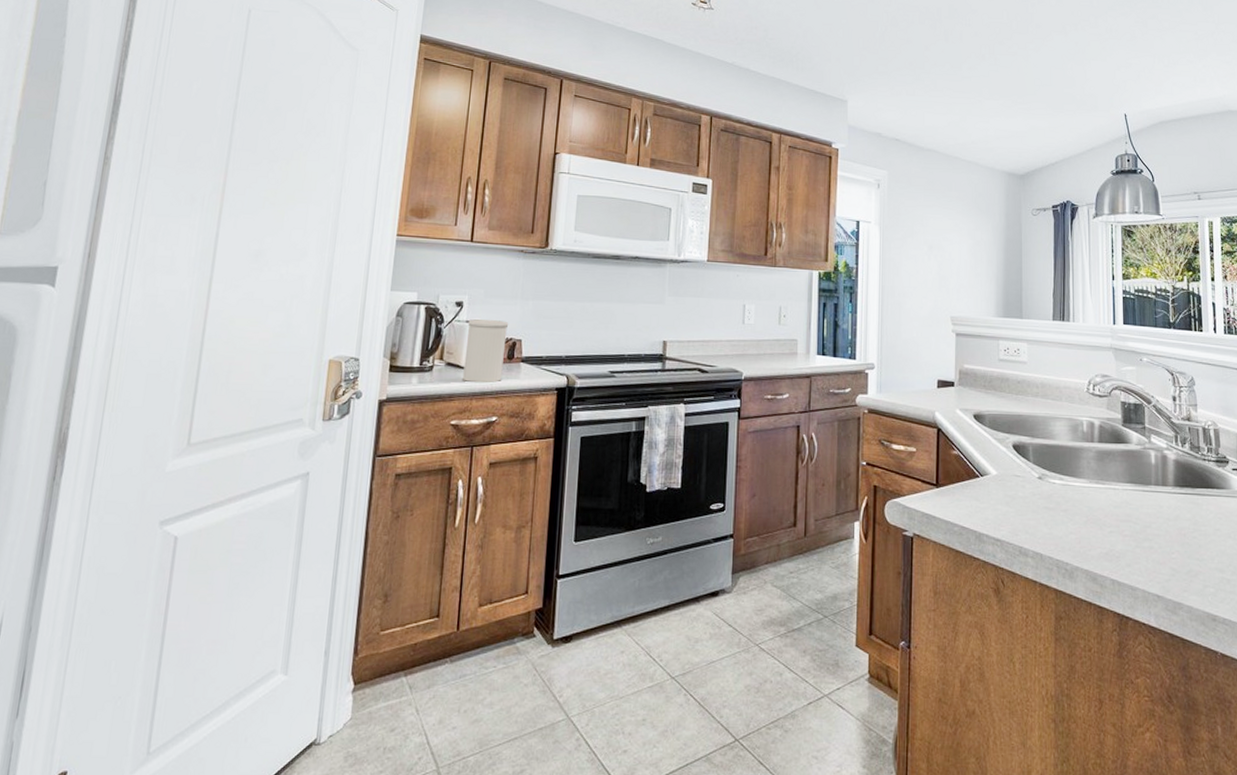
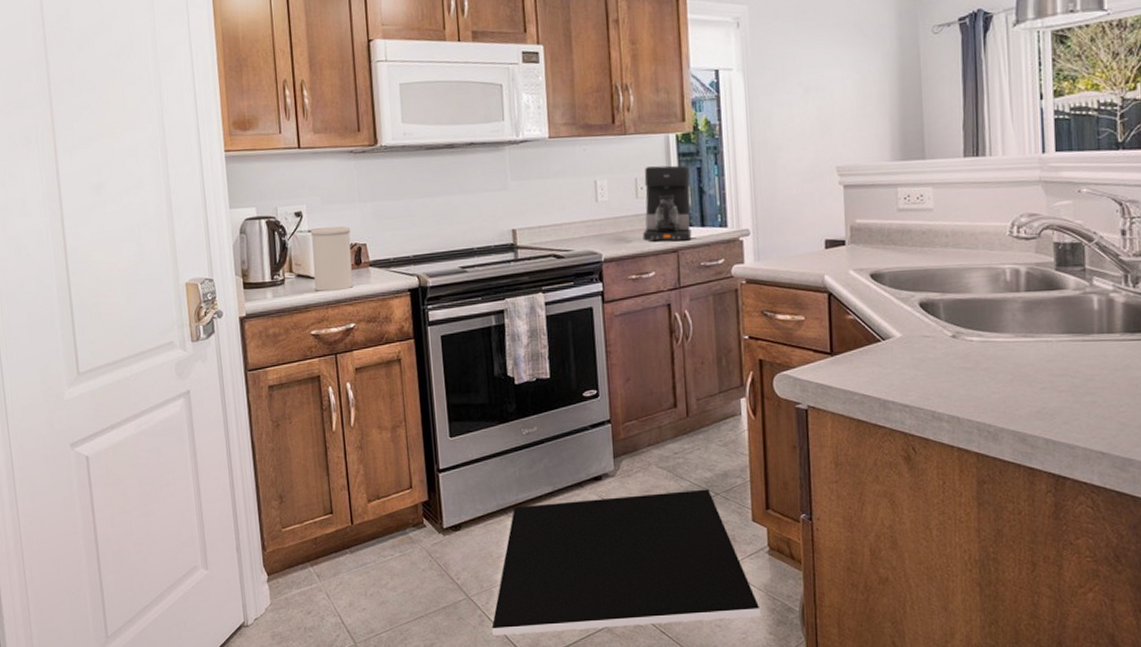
door mat: none [587,611,857,763] -> present [491,489,761,636]
coffee maker: none [781,298,828,369] -> present [642,165,692,242]

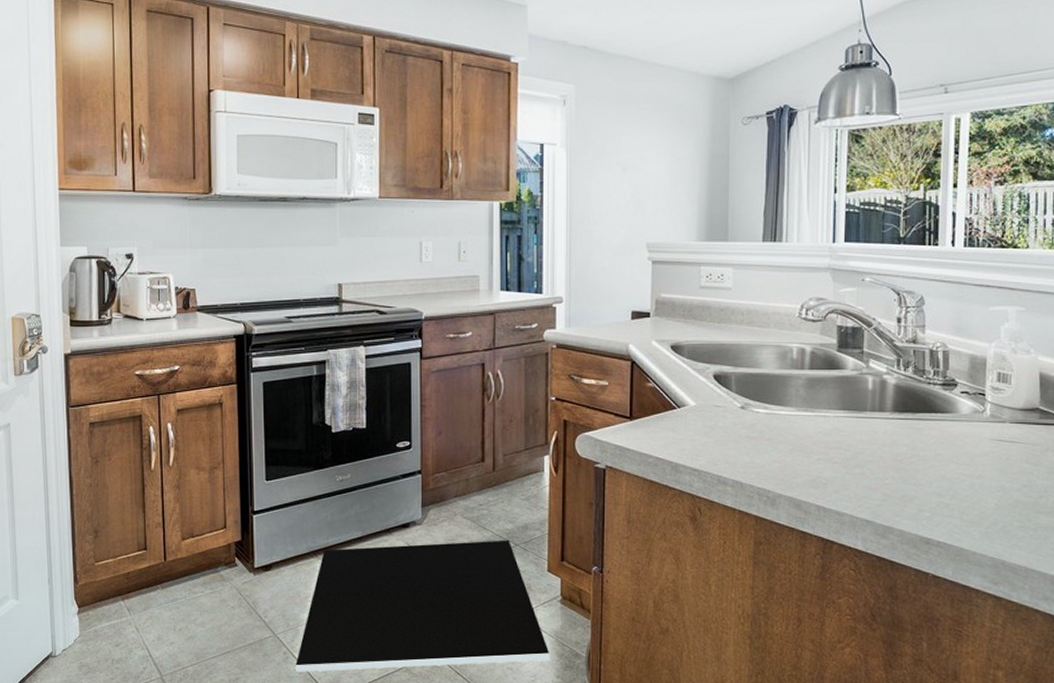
canister: present [310,226,353,292] -> none [140,271,181,334]
coffee maker: present [642,165,692,242] -> none [462,232,511,306]

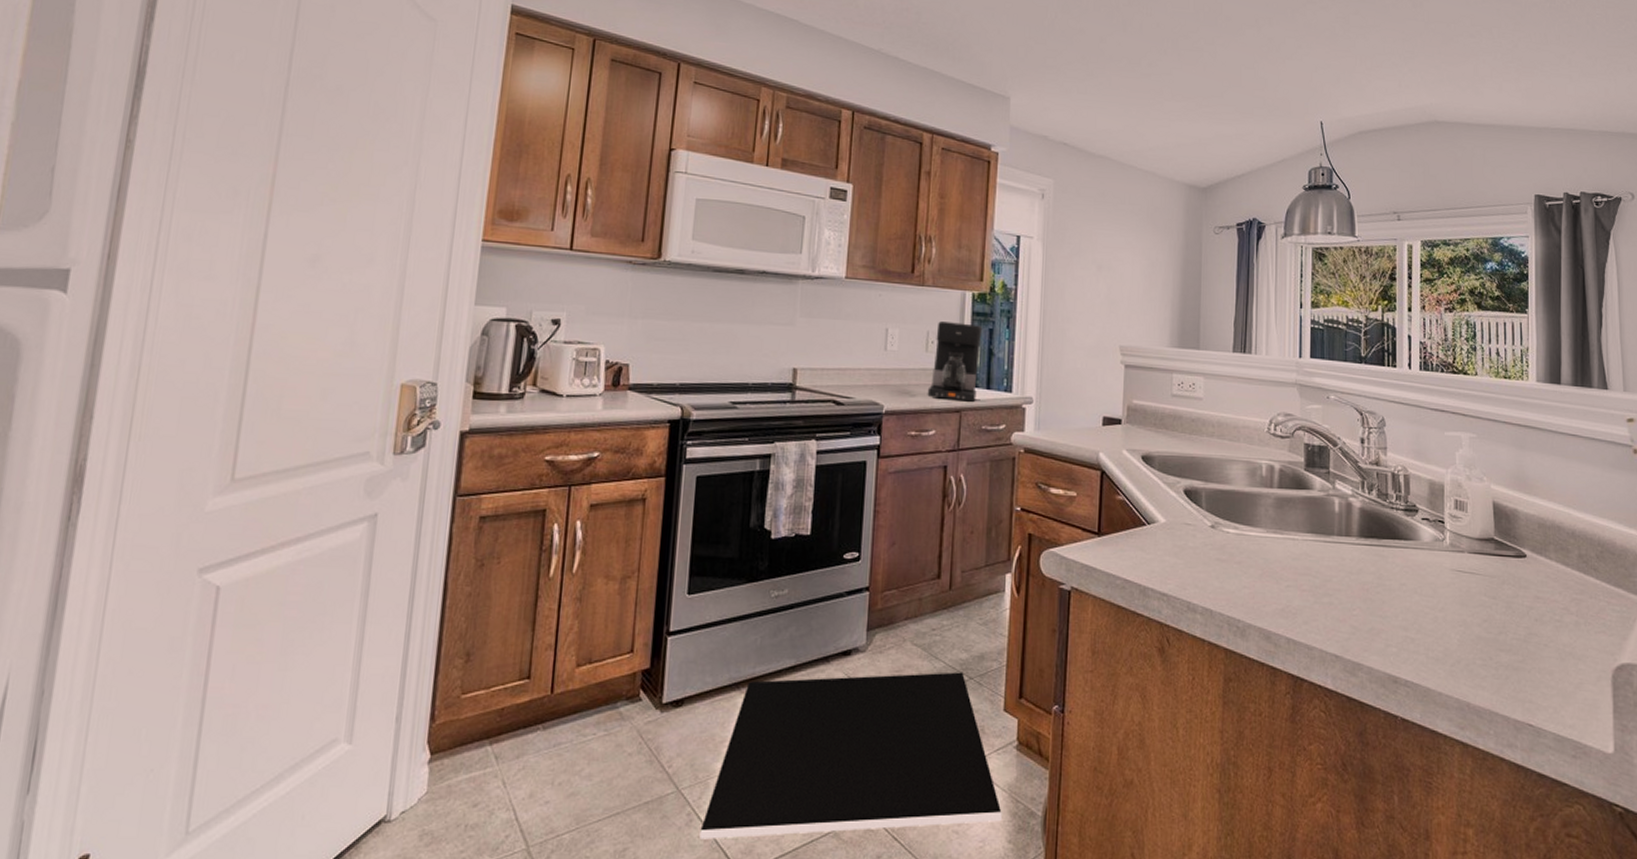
coffee maker: none [462,232,511,306] -> present [927,321,983,403]

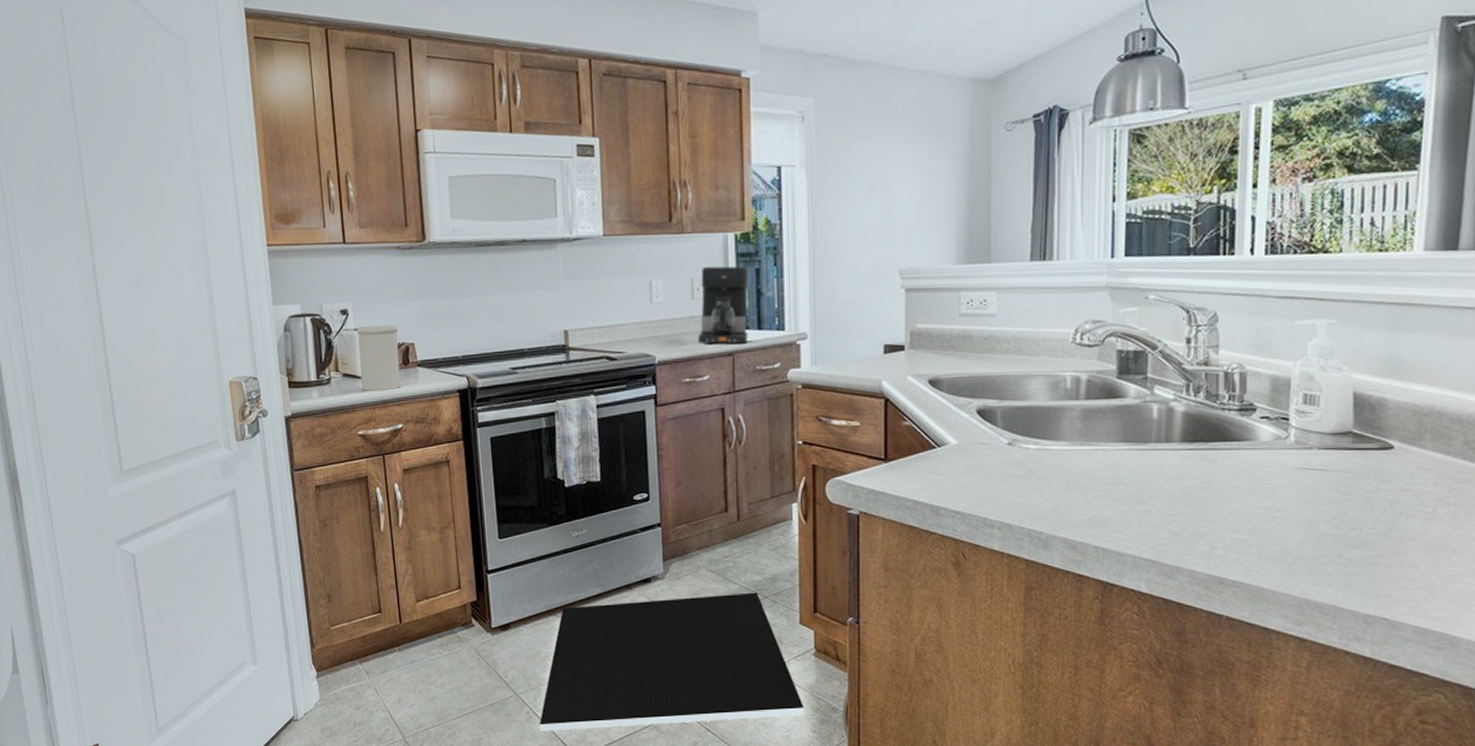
canister: none [559,340,614,414] -> present [356,325,401,392]

